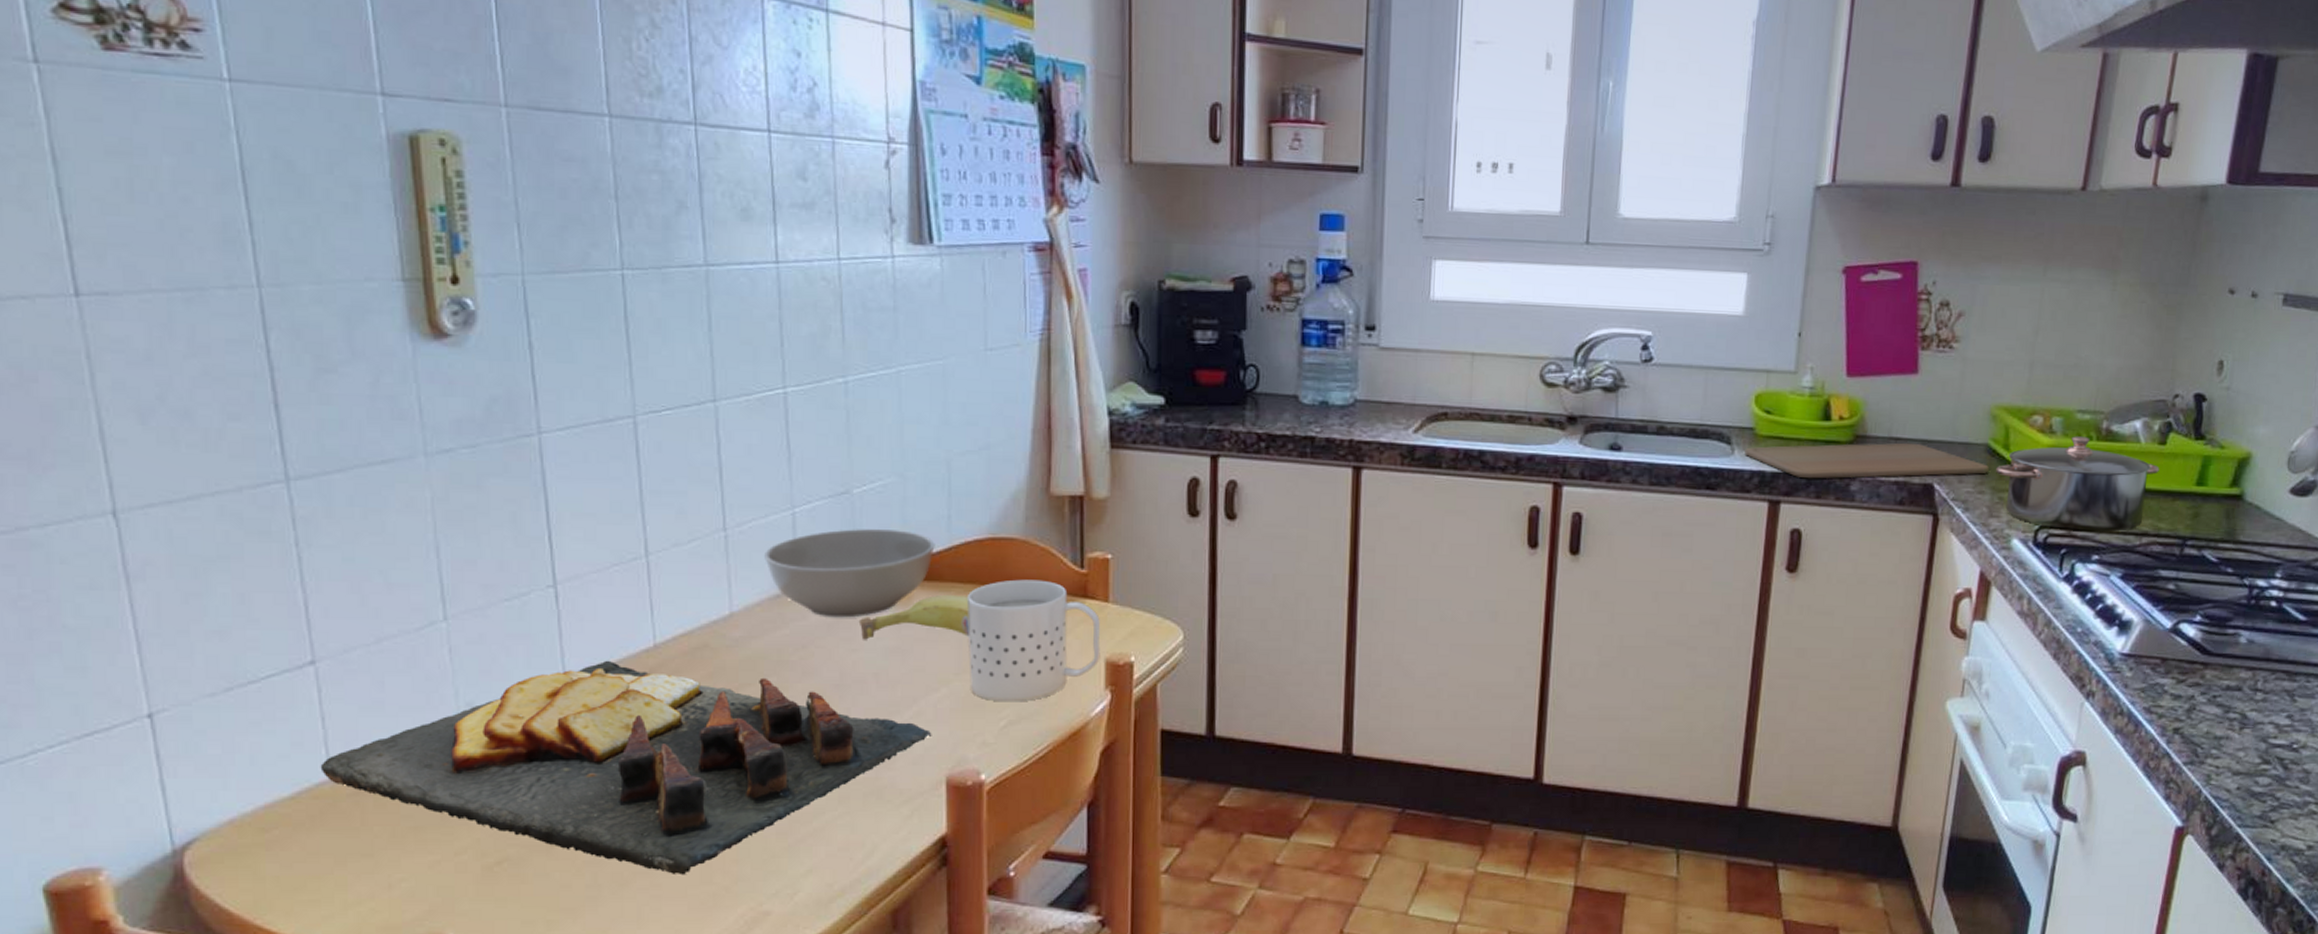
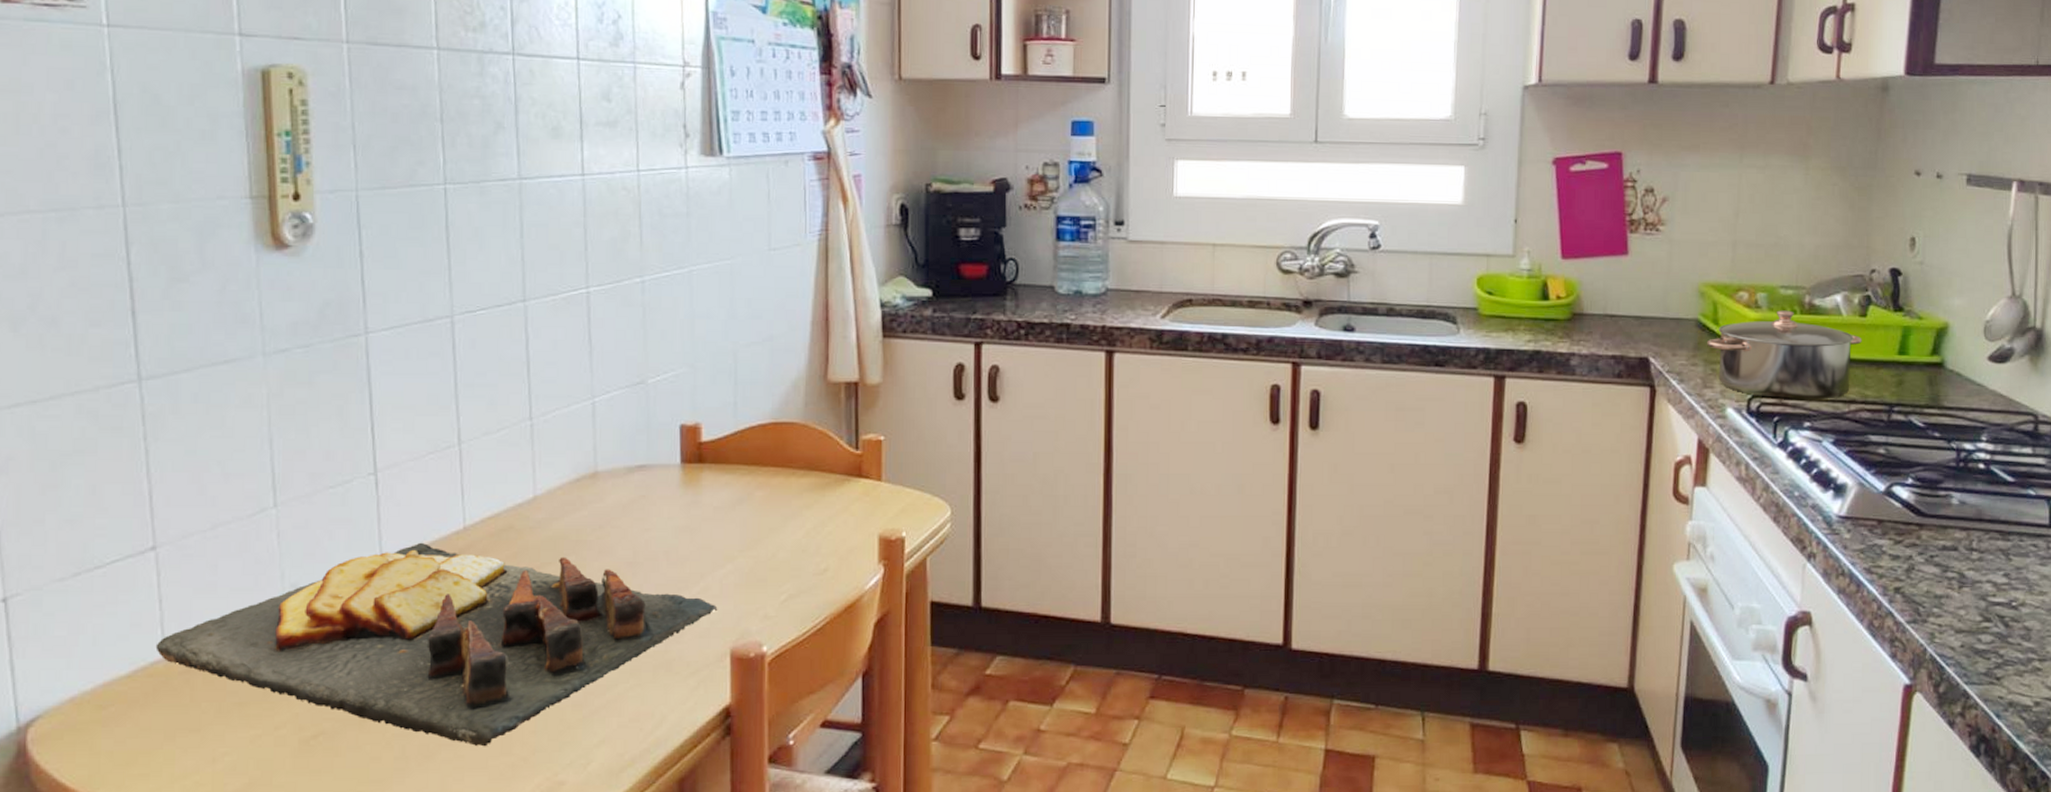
bowl: present [764,529,935,618] -> none [566,416,722,499]
fruit: present [858,594,970,640] -> none [651,476,754,520]
mug: present [966,579,1101,702] -> none [750,461,875,577]
chopping board: present [1744,442,1990,479] -> none [1470,319,1701,355]

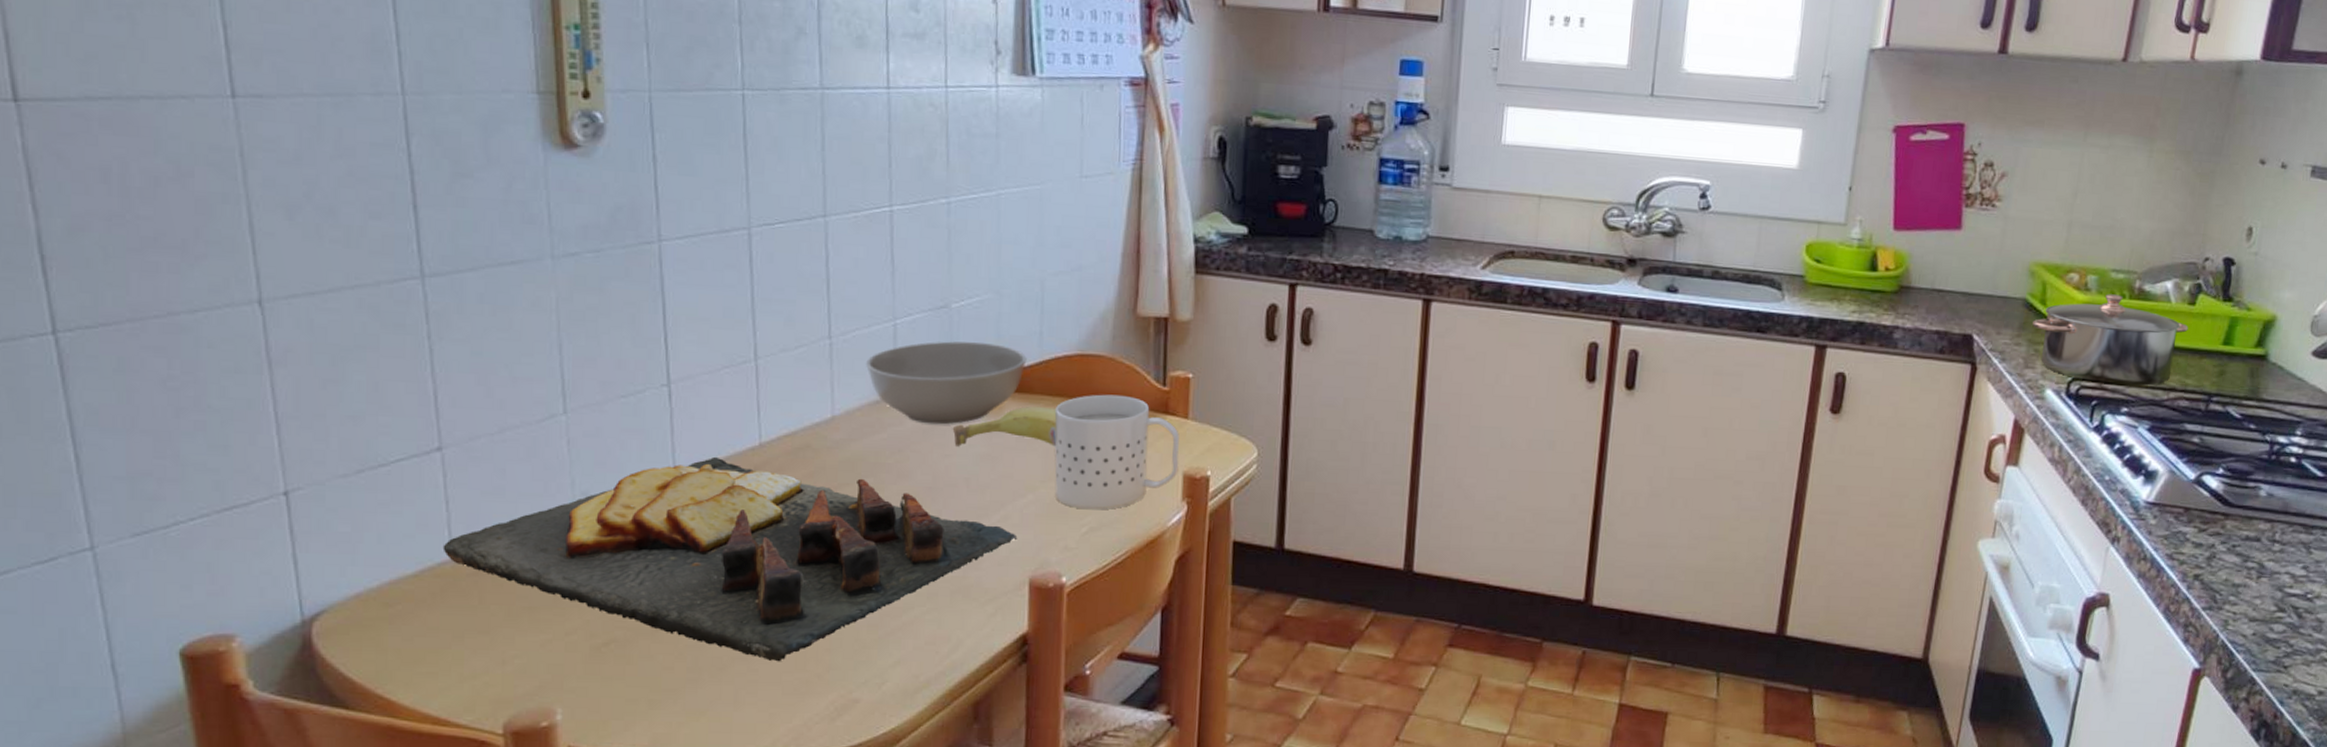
bowl: none [566,416,722,499] -> present [866,341,1027,425]
fruit: none [651,476,754,520] -> present [952,406,1057,447]
mug: none [750,461,875,577] -> present [1054,394,1180,510]

